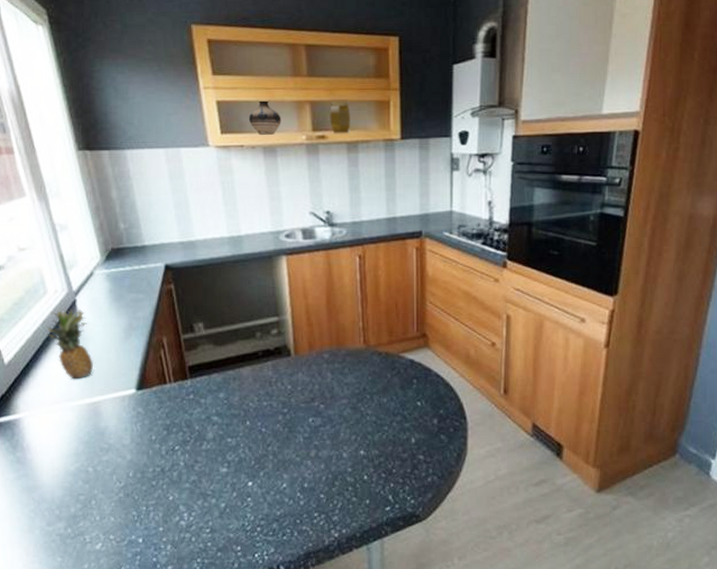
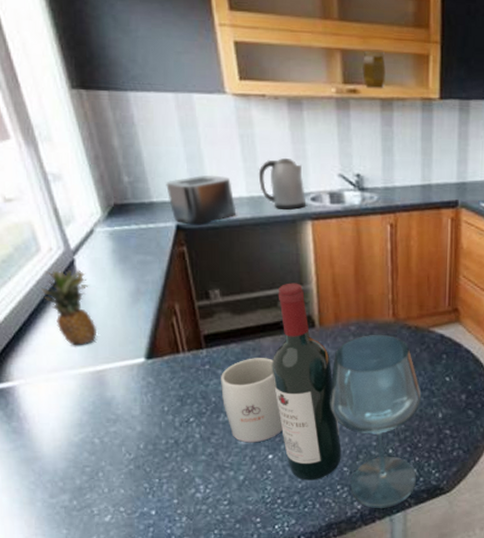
toaster: none [156,218,218,264] -> present [166,174,237,225]
mug: none [204,387,261,470] -> present [221,358,283,443]
kettle: none [237,199,280,247] -> present [258,157,305,210]
ceramic jug: present [248,99,281,135] -> none [271,43,308,85]
wine bottle: none [251,314,318,508] -> present [272,283,341,480]
wine glass: none [306,362,394,536] -> present [330,335,422,508]

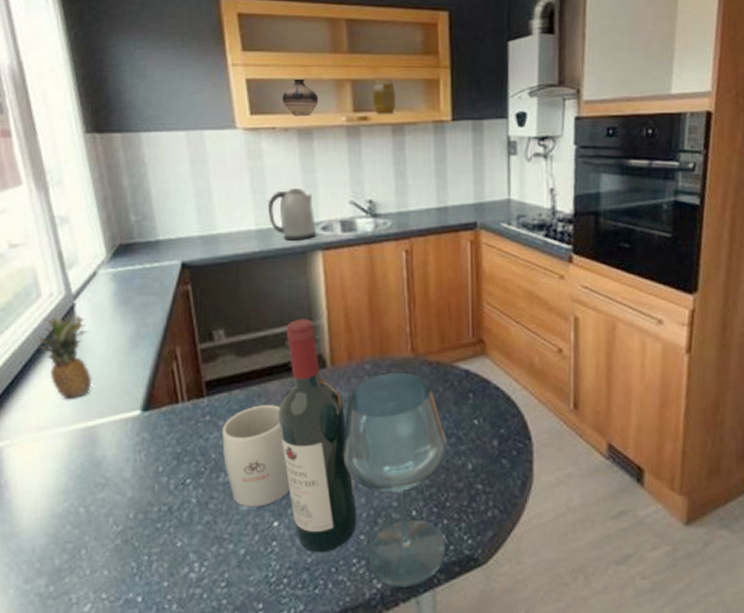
toaster: present [166,174,237,225] -> none [173,209,244,262]
ceramic jug: none [271,43,308,85] -> present [281,77,319,116]

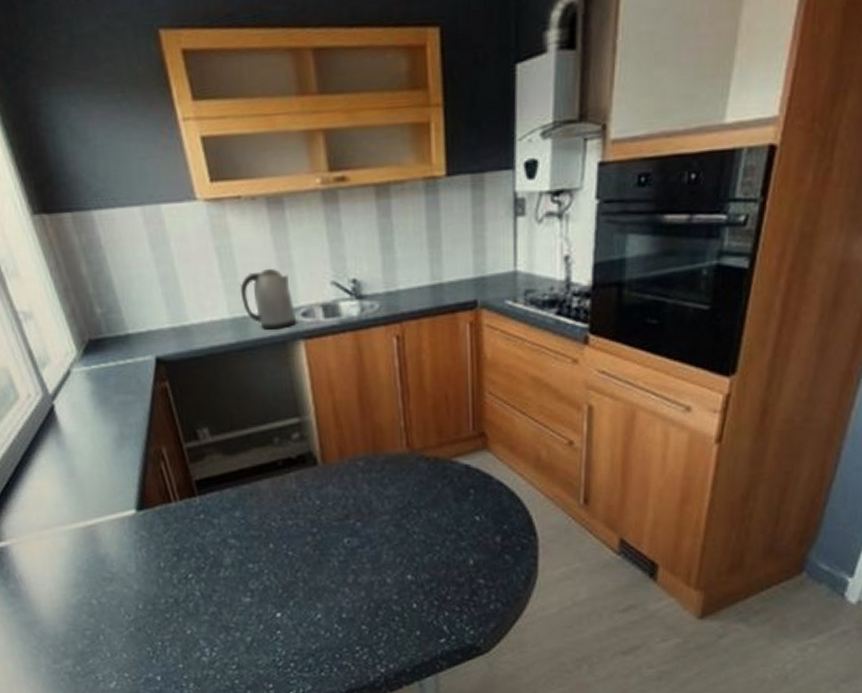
fruit: present [36,315,91,398] -> none [22,416,84,499]
mug: present [222,405,290,508] -> none [217,503,290,600]
wine bottle: present [278,319,357,553] -> none [272,414,358,641]
ceramic jug: present [281,77,319,116] -> none [244,130,288,181]
wine glass: present [343,373,447,587] -> none [340,470,448,672]
jar: present [373,78,397,115] -> none [350,124,380,174]

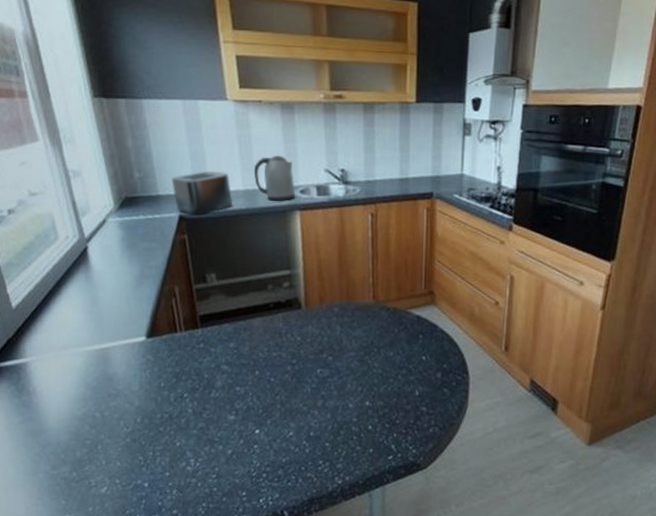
toaster: none [141,296,219,356] -> present [172,170,233,216]

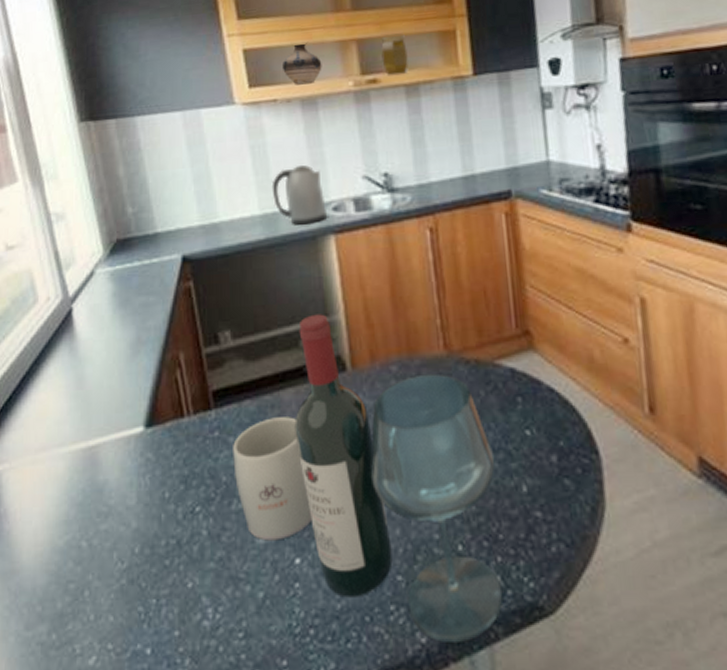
toaster: present [172,170,233,216] -> none [172,194,248,254]
mug: none [213,337,269,418] -> present [233,417,312,541]
wine bottle: none [260,267,324,455] -> present [294,314,393,598]
ceramic jug: none [267,57,300,92] -> present [281,41,322,85]
wine glass: none [314,316,400,483] -> present [371,375,503,642]
jar: none [348,60,369,95] -> present [381,33,409,76]

